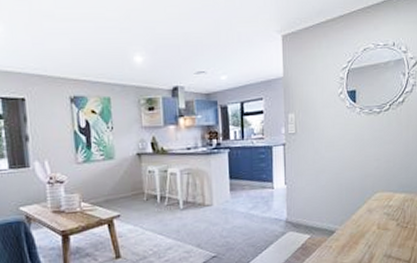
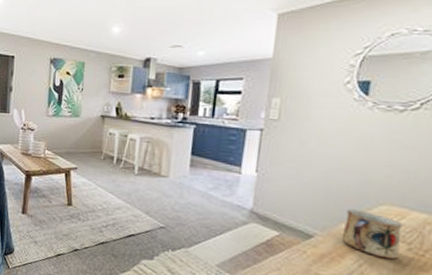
mug: none [354,200,392,237] -> present [341,209,402,260]

